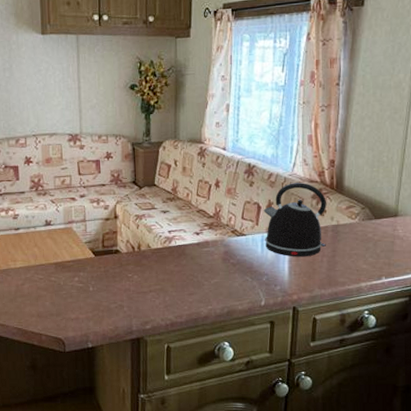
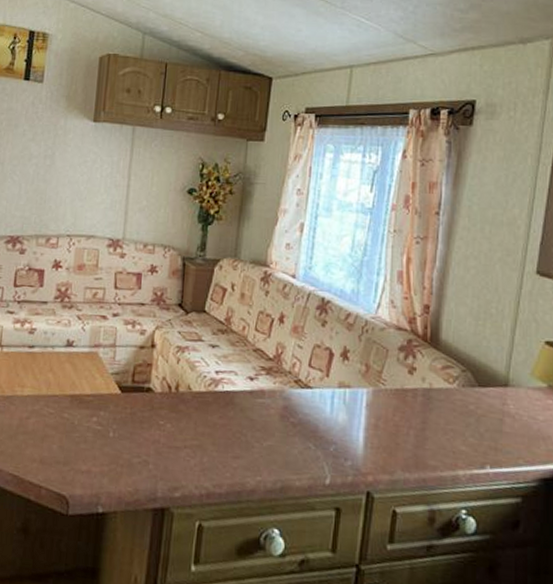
kettle: present [263,183,326,257] -> none [336,328,417,426]

